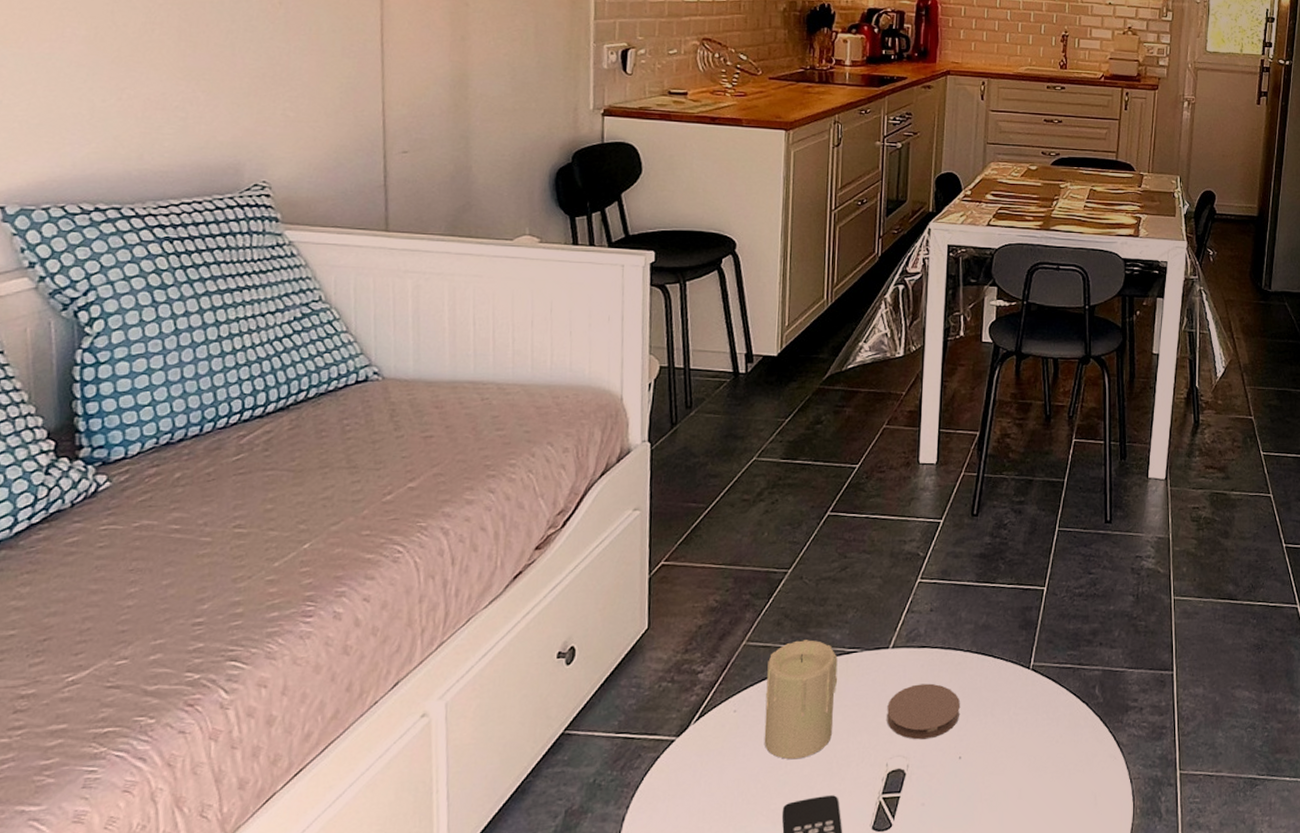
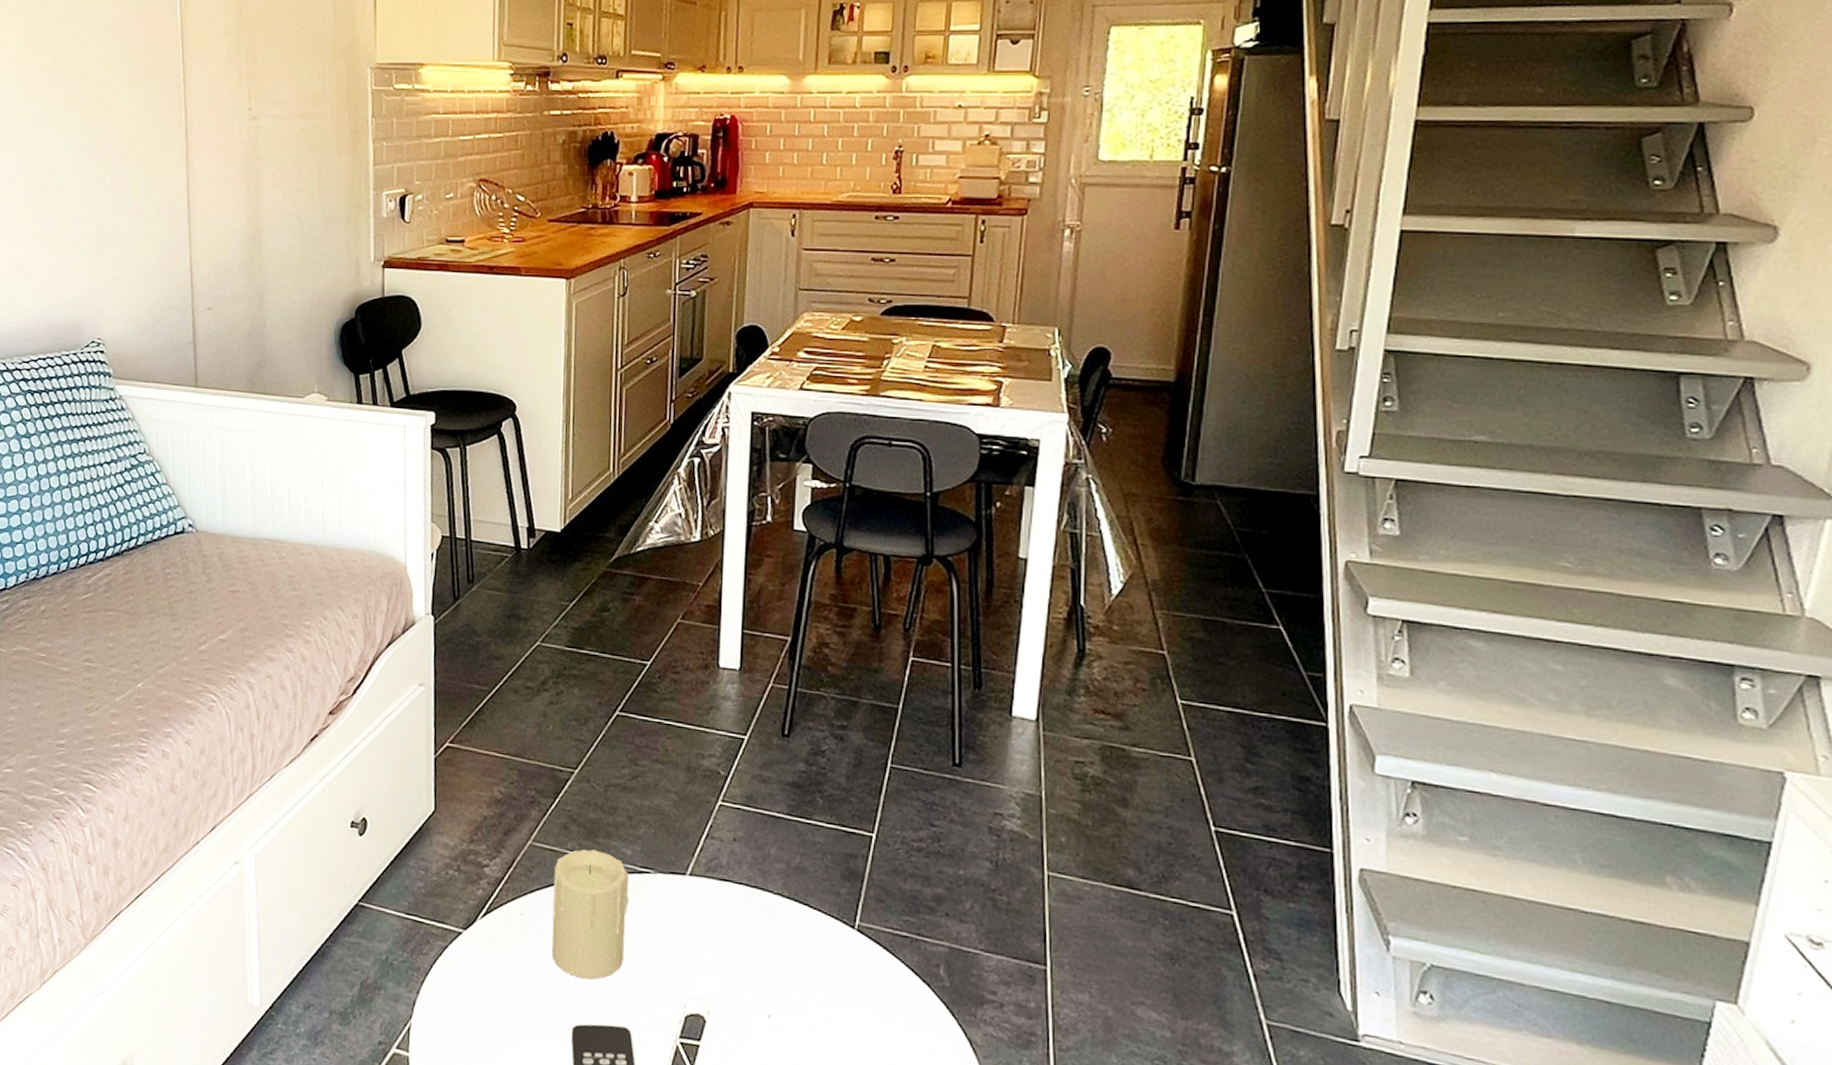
coaster: present [887,683,961,740] -> none [684,921,770,987]

